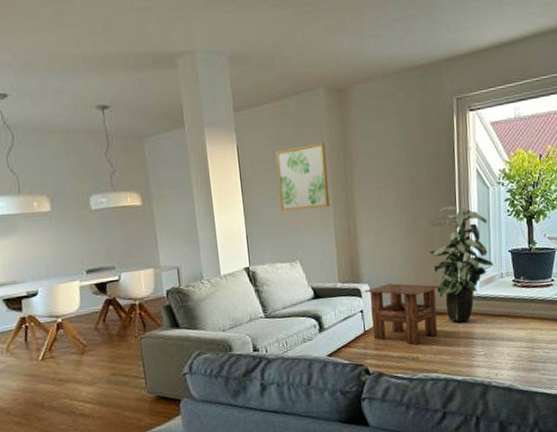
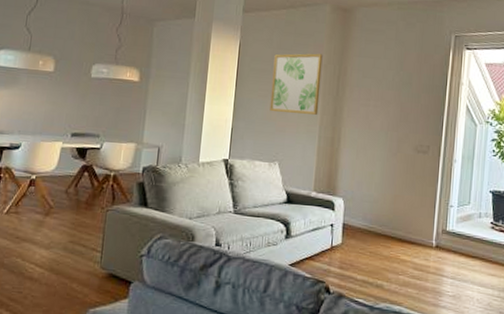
side table: present [363,283,442,345] -> none [337,202,417,272]
indoor plant: present [428,206,493,322] -> none [408,135,473,257]

